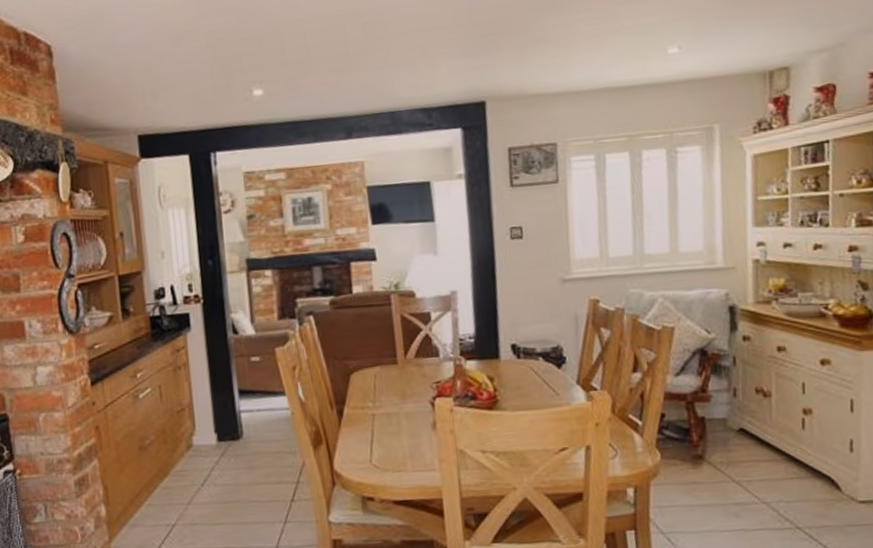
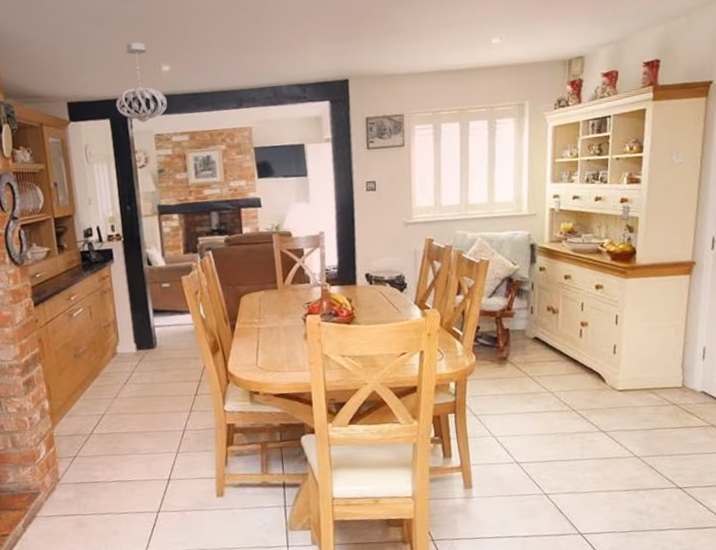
pendant light: none [196,62,259,159] -> present [116,42,167,124]

